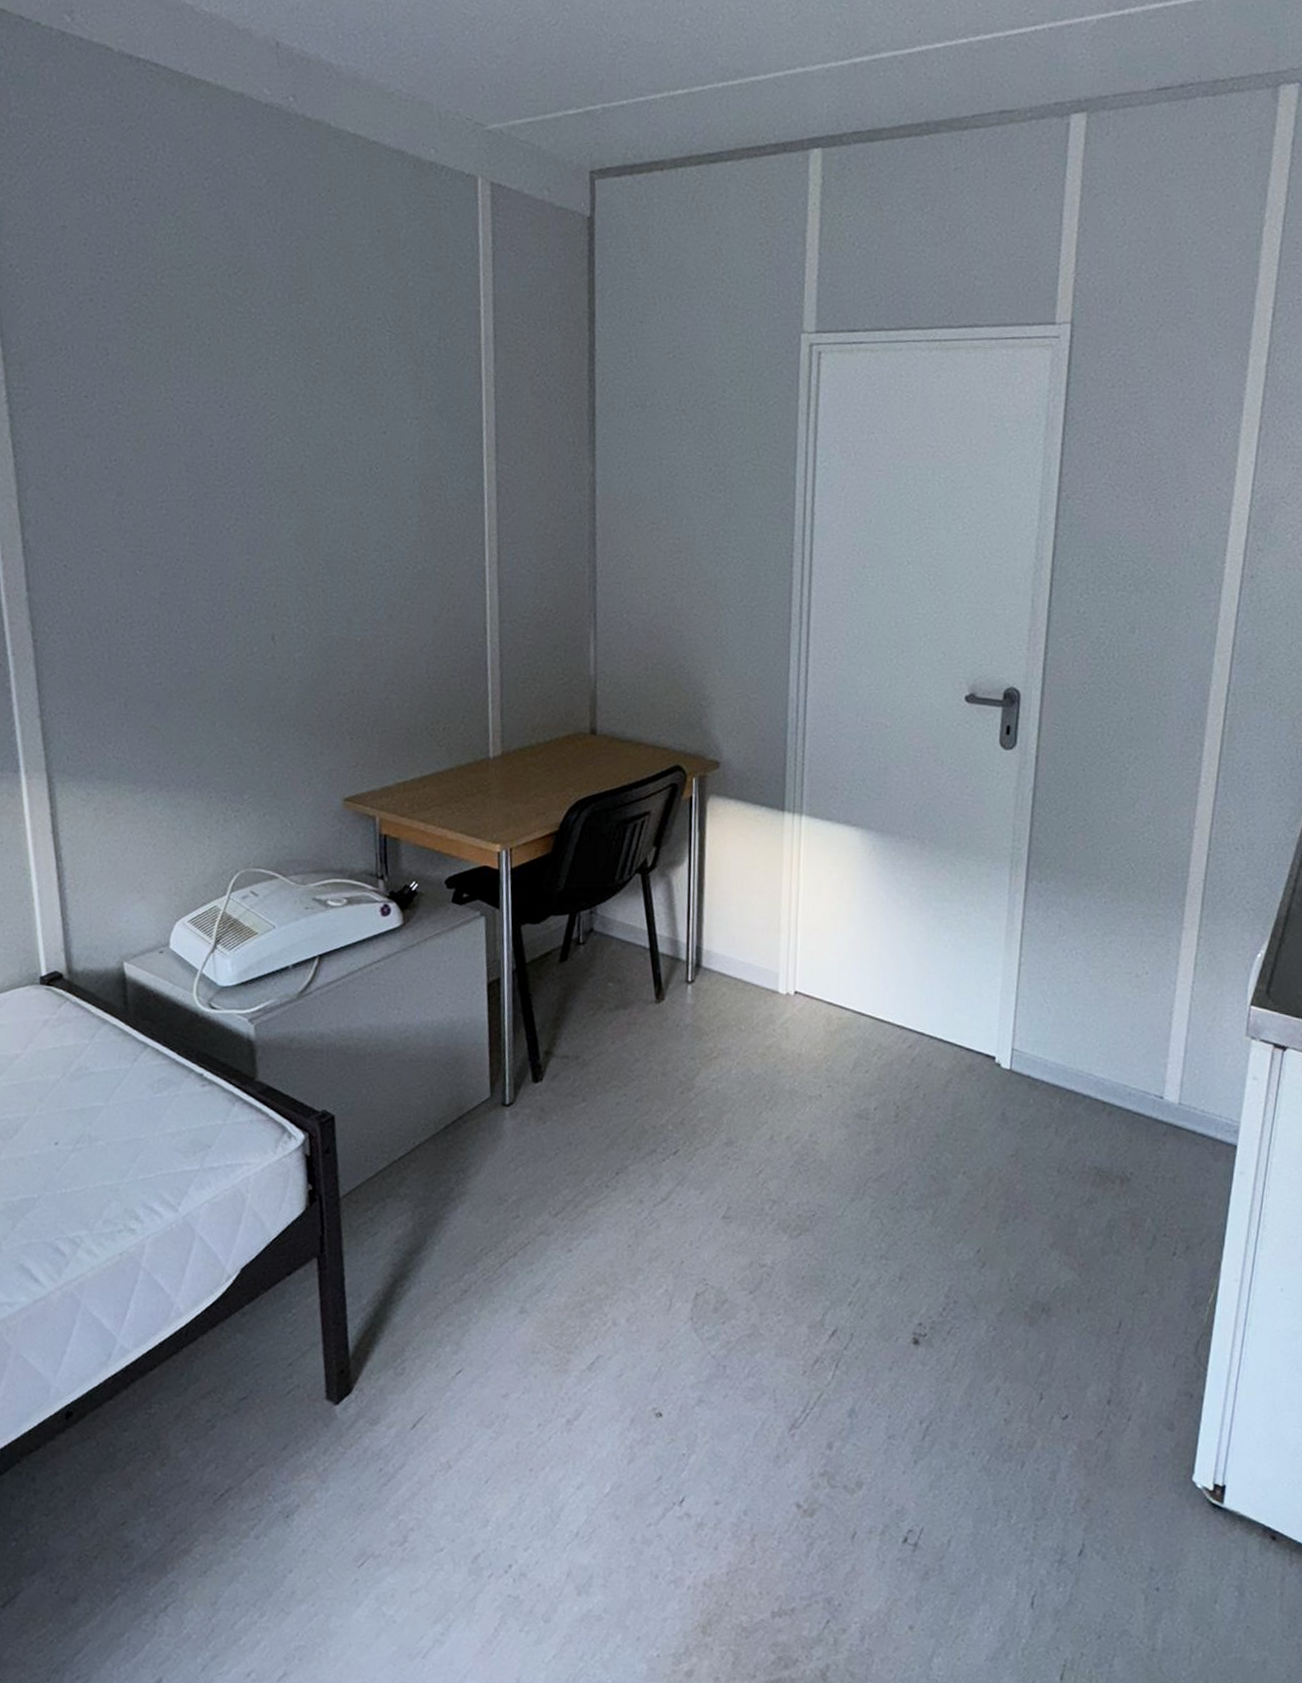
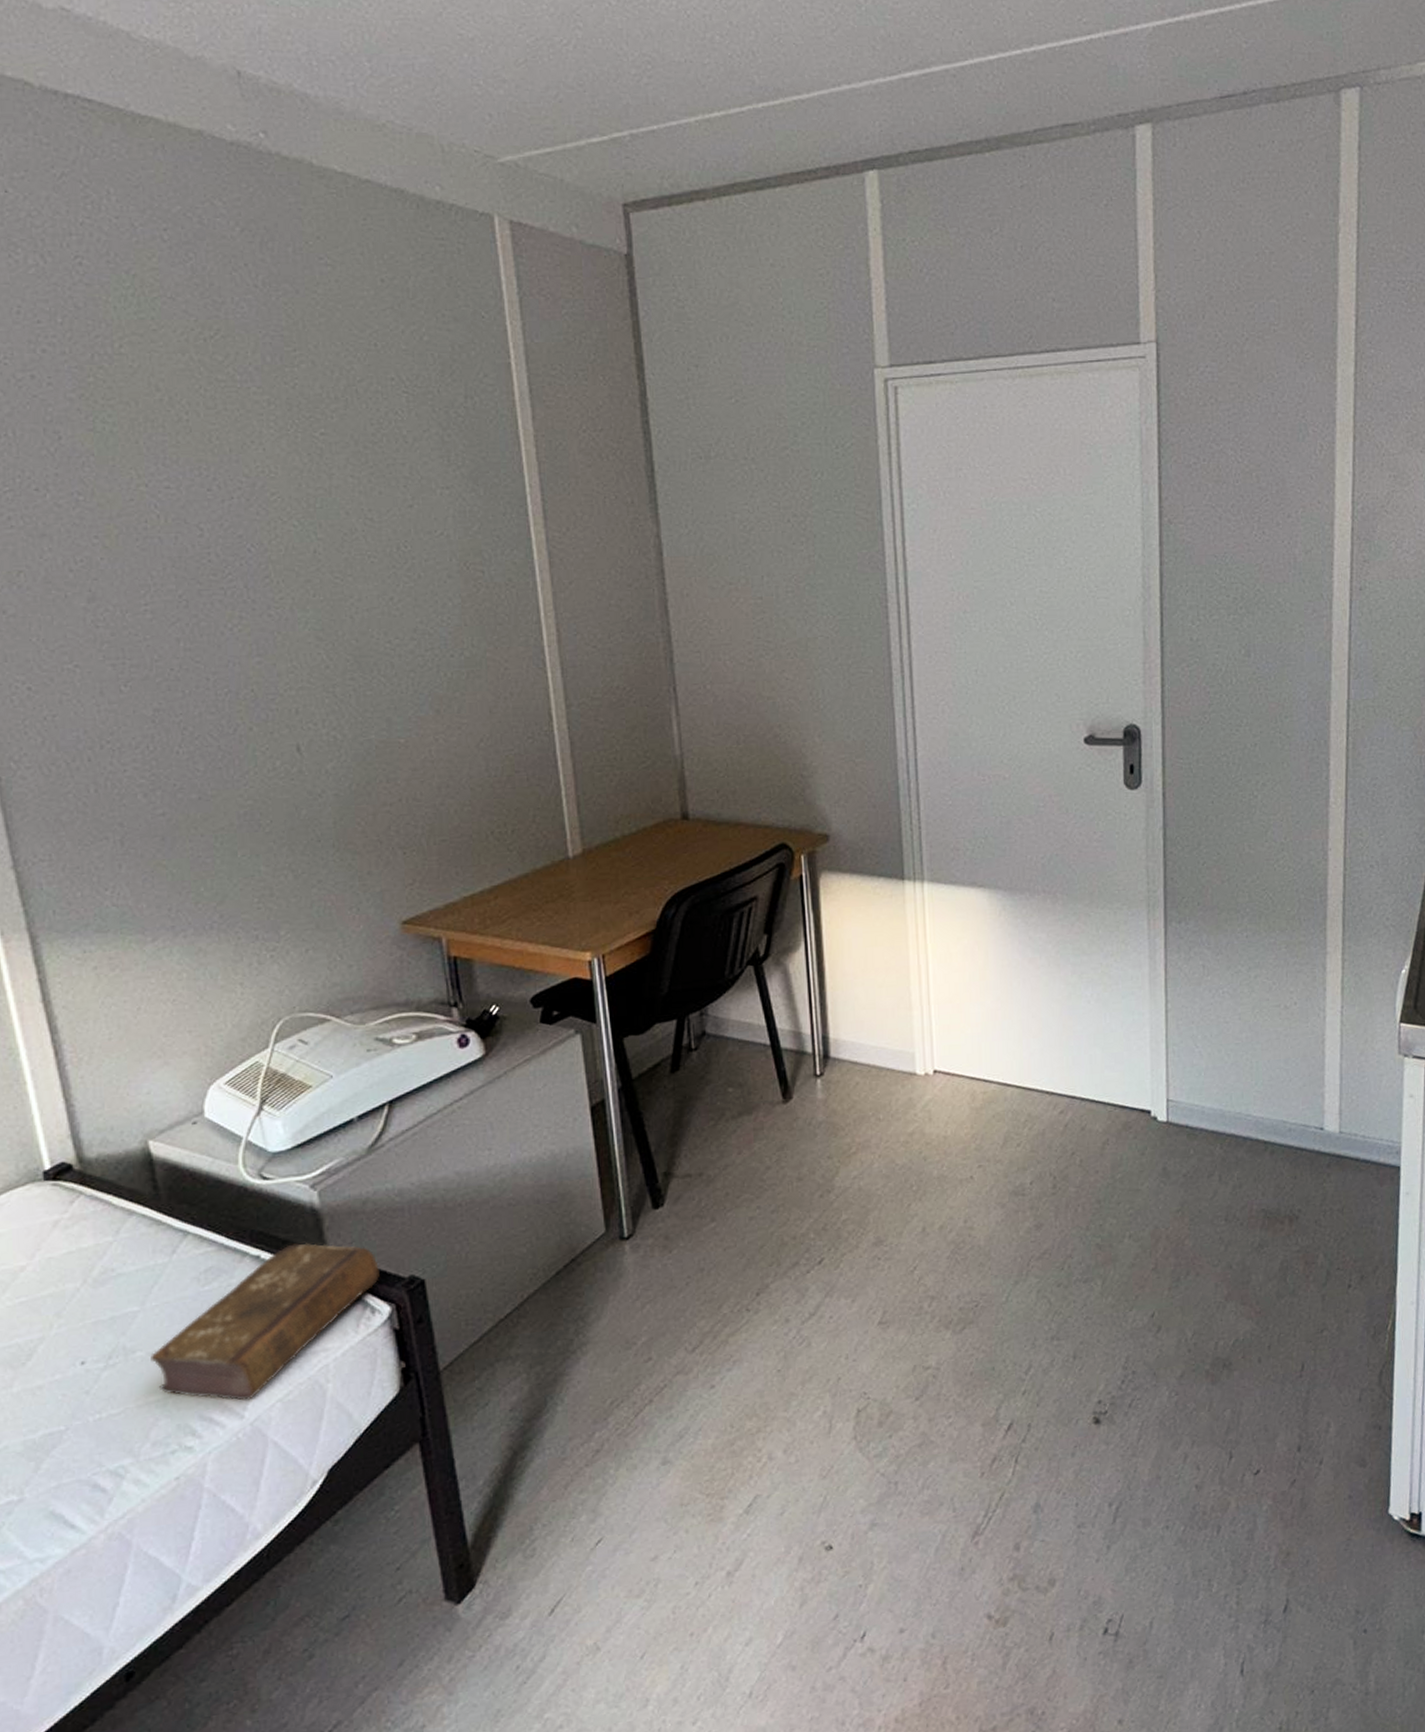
book: none [109,1068,298,1197] -> present [150,1243,379,1401]

